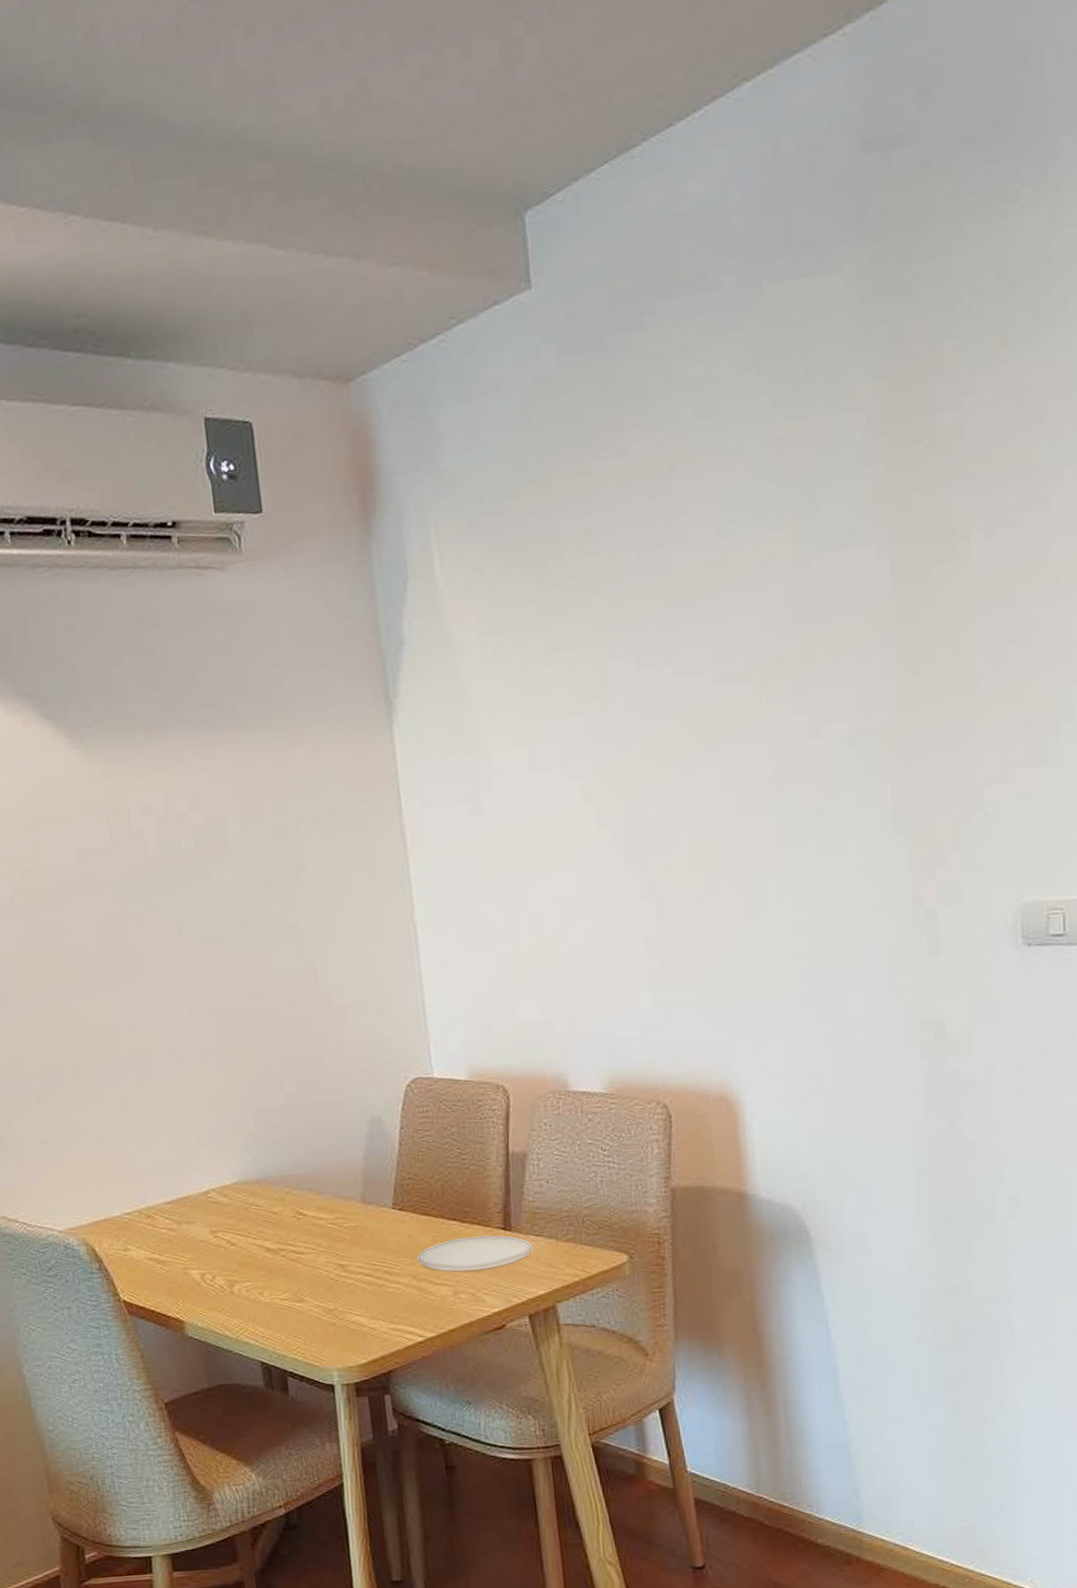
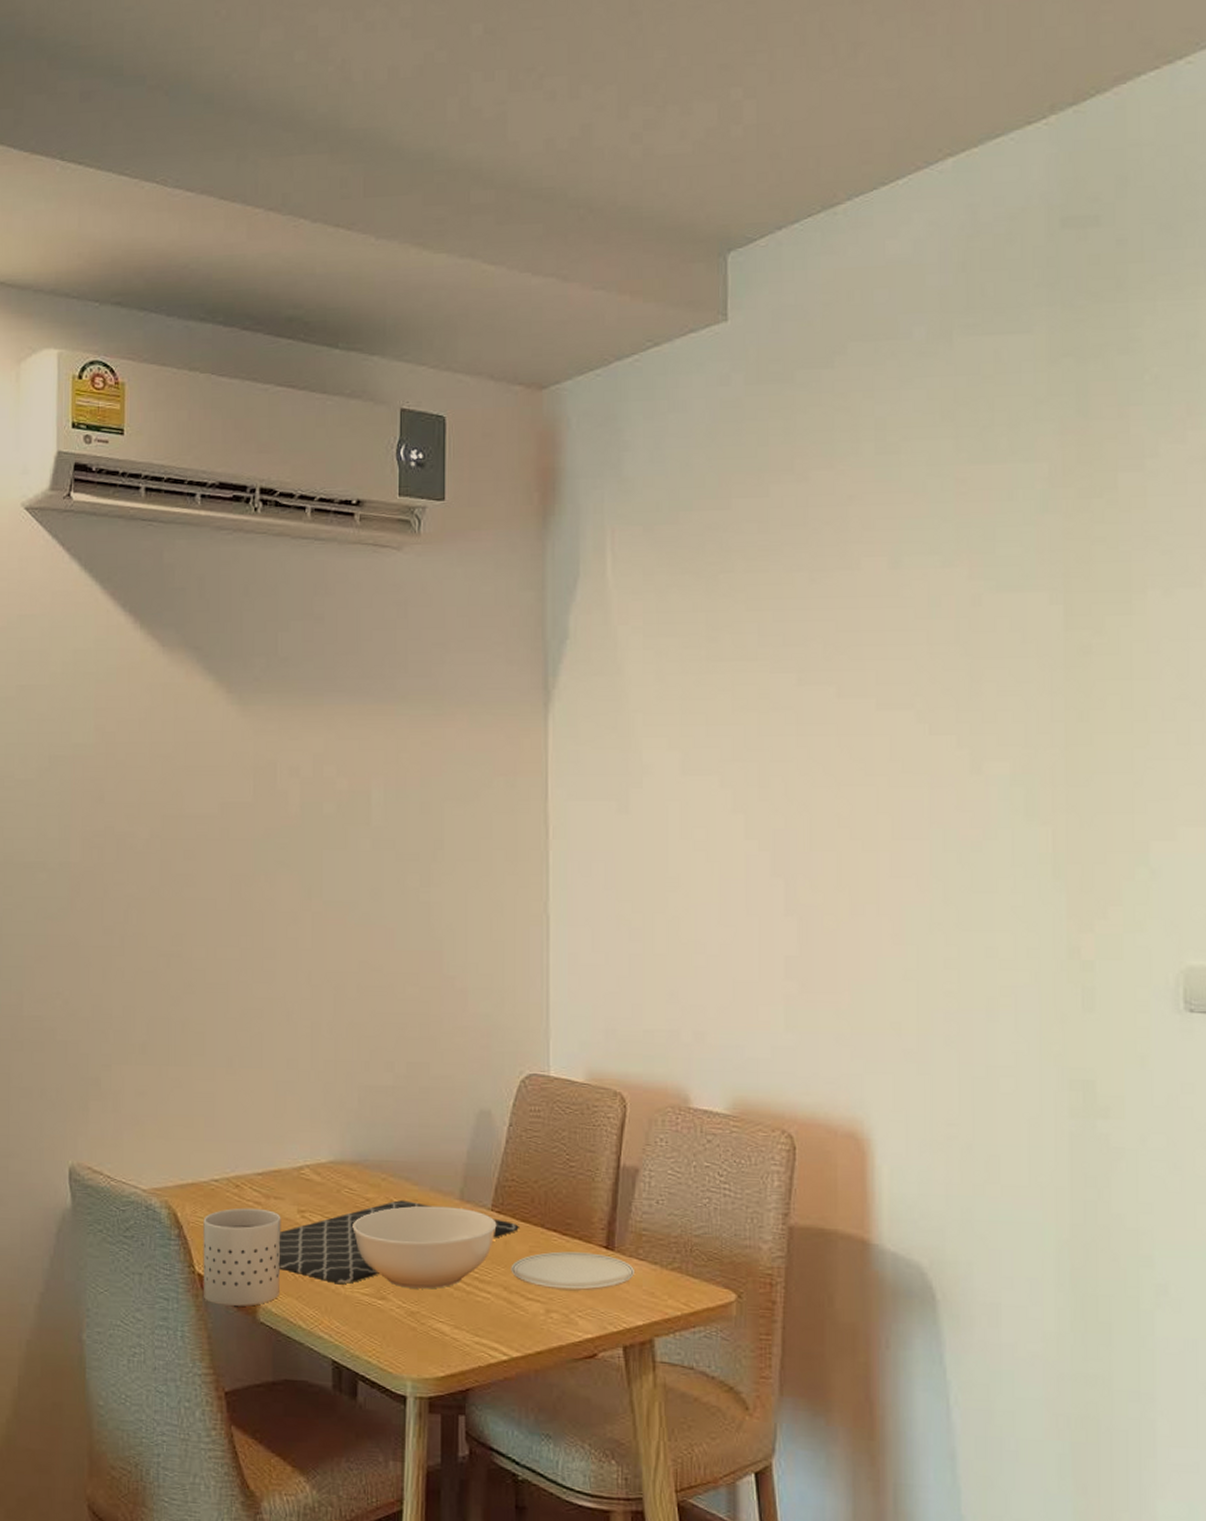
mug: none [121,1234,203,1327] -> present [203,1208,281,1307]
placemat: none [196,1209,421,1293] -> present [280,1200,519,1284]
bowl: none [263,1209,400,1289] -> present [352,1205,497,1289]

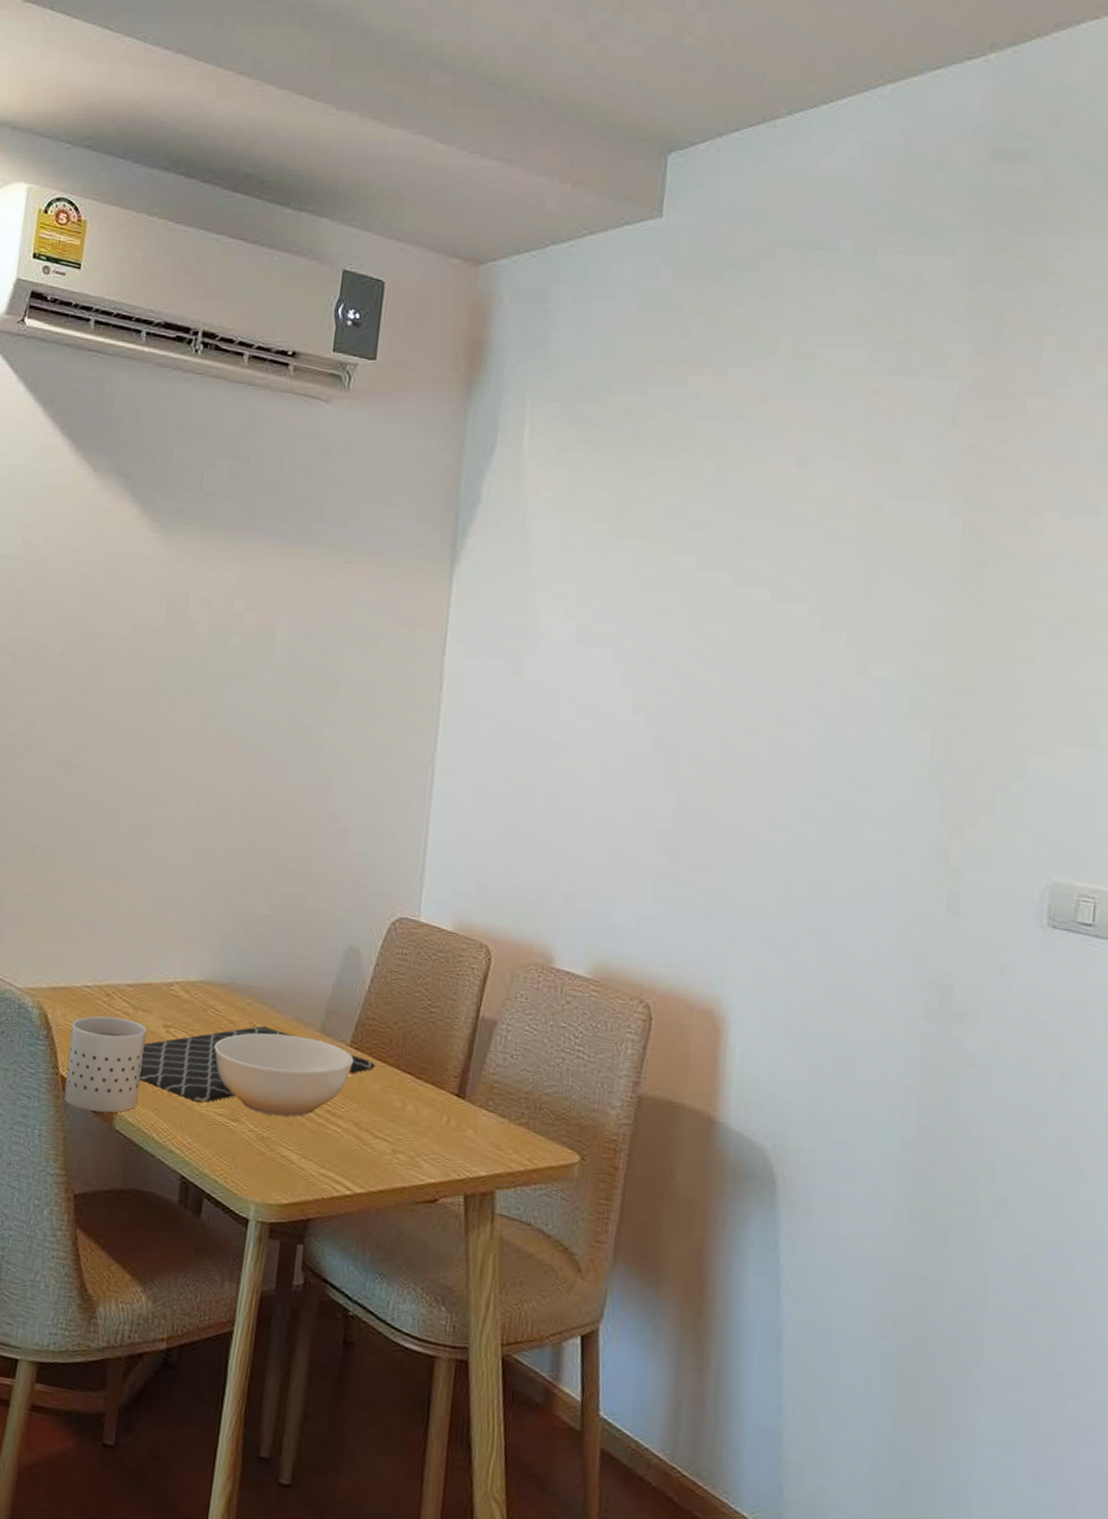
plate: present [511,1251,634,1291] -> none [362,1093,483,1137]

